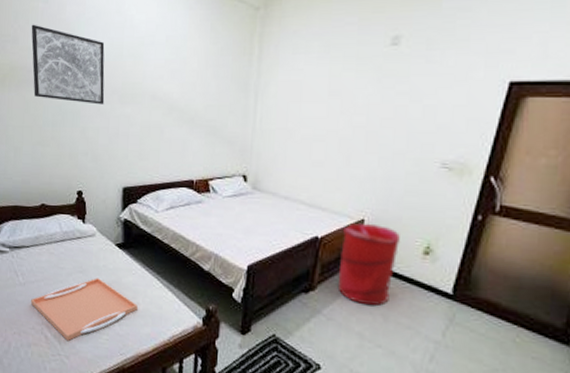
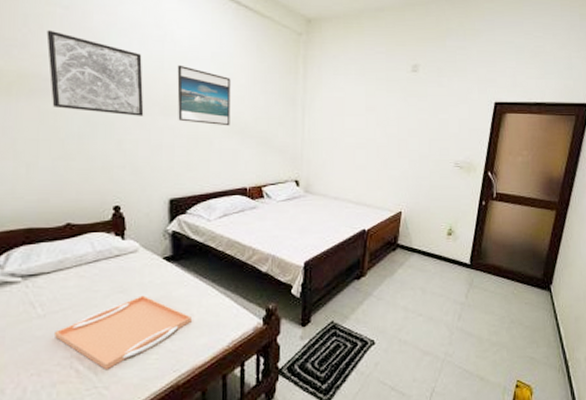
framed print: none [133,51,183,115] -> present [177,64,231,126]
laundry hamper: present [337,223,400,307] -> none [384,214,429,283]

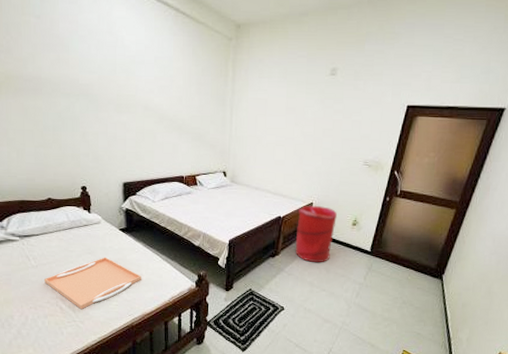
wall art: present [46,30,144,116] -> none [24,37,102,113]
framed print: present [177,64,231,126] -> none [127,68,171,123]
laundry hamper: none [384,214,429,283] -> present [295,205,337,263]

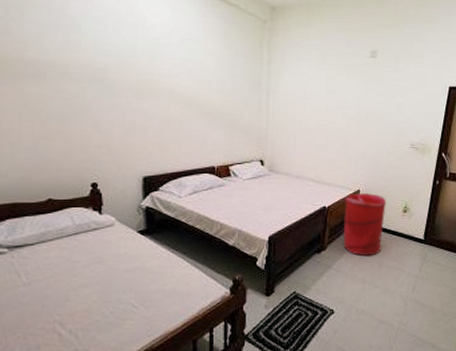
serving tray: present [44,257,141,310] -> none [39,266,164,335]

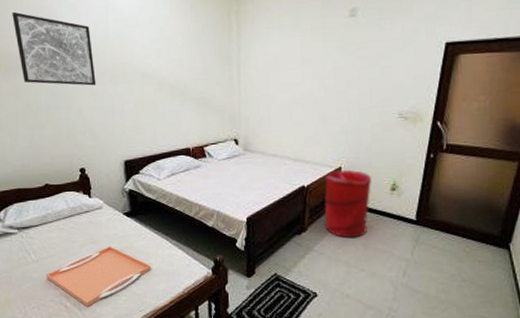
wall art: none [27,17,119,99] -> present [12,11,97,86]
serving tray: none [39,266,164,335] -> present [46,246,151,308]

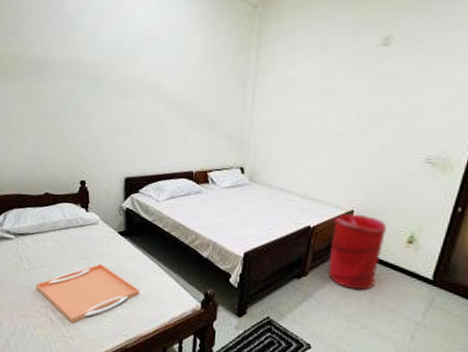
wall art: present [12,11,97,86] -> none [33,15,107,97]

